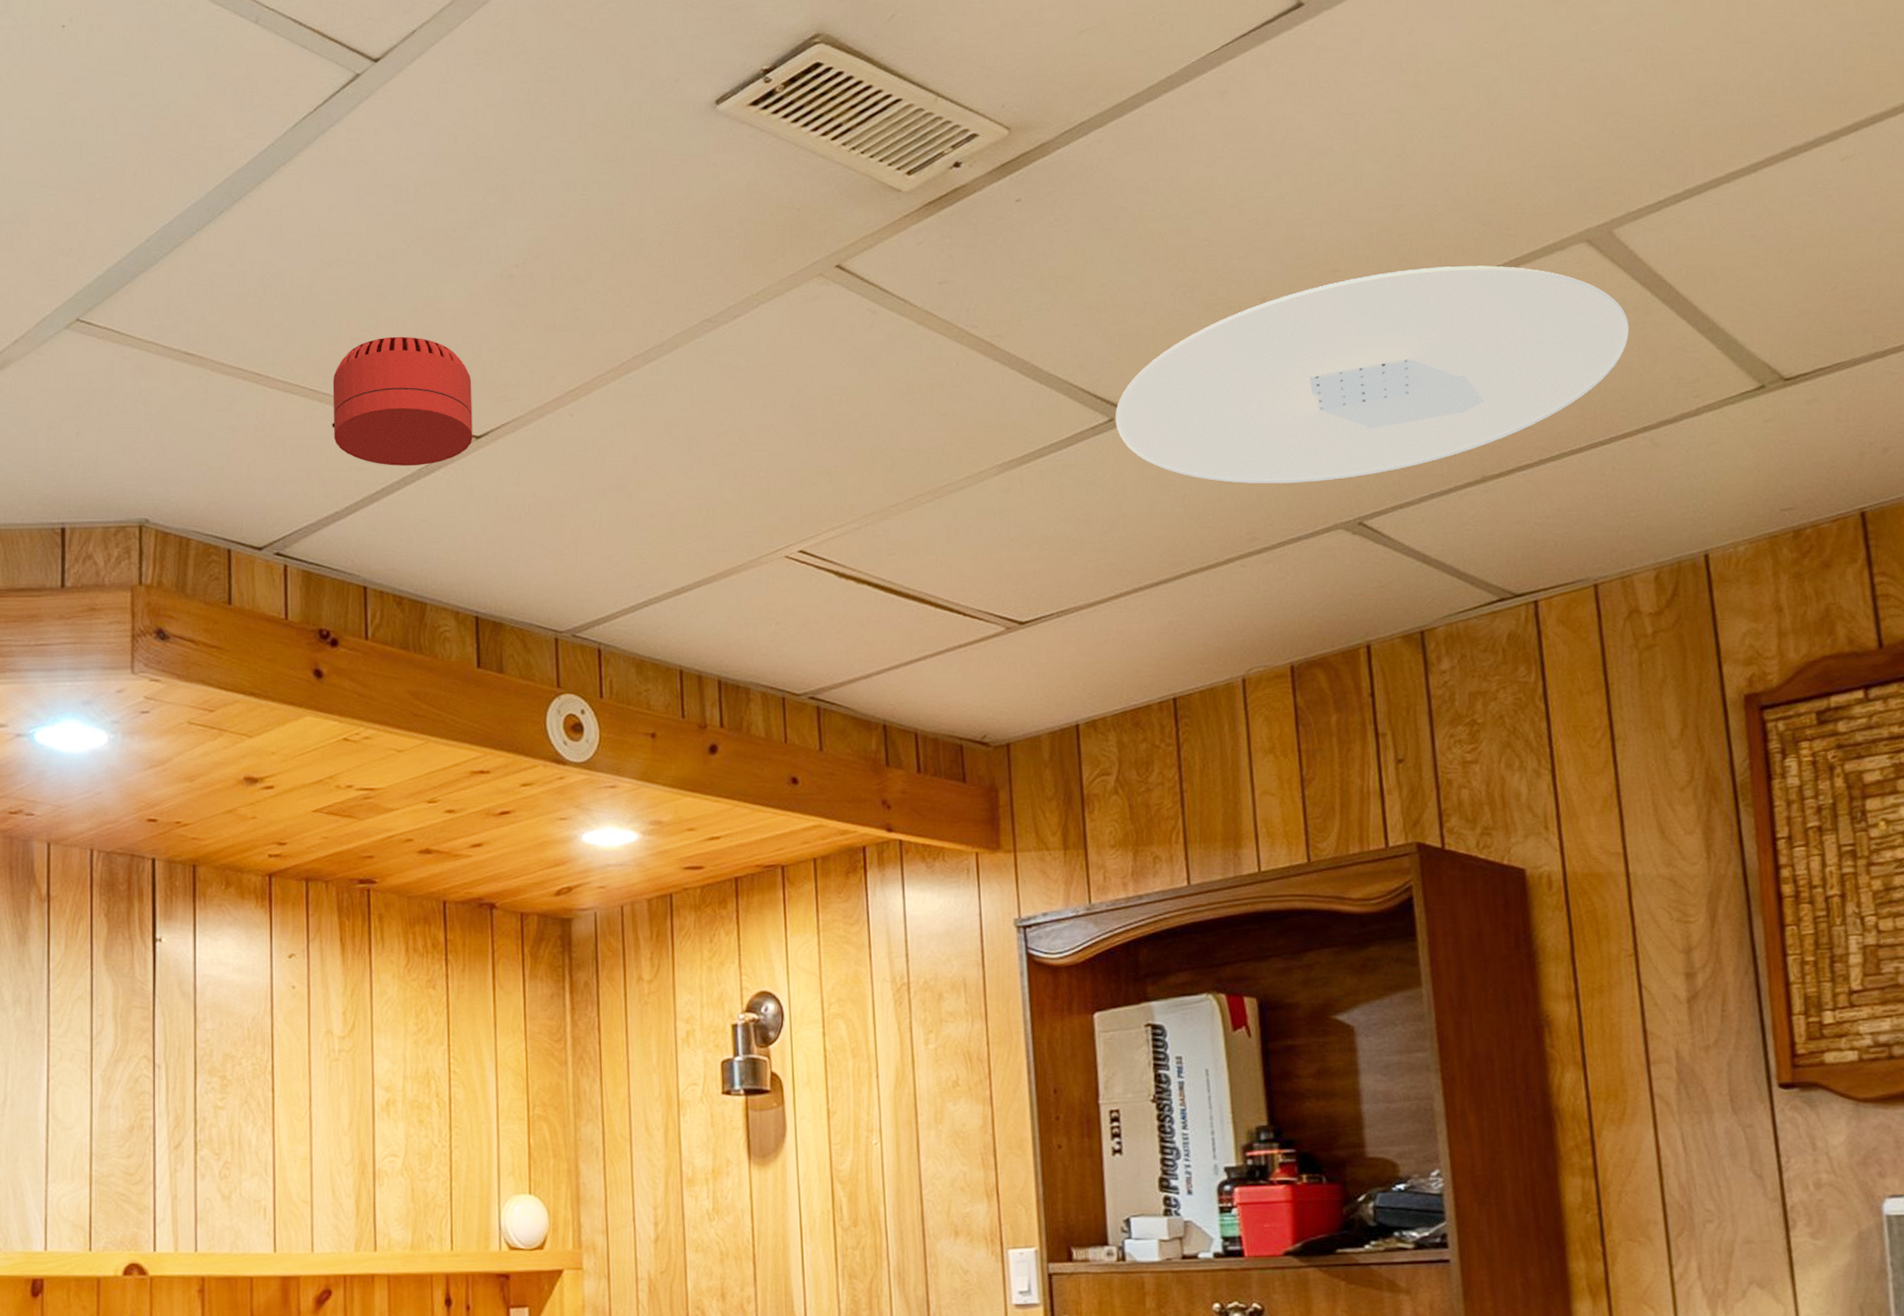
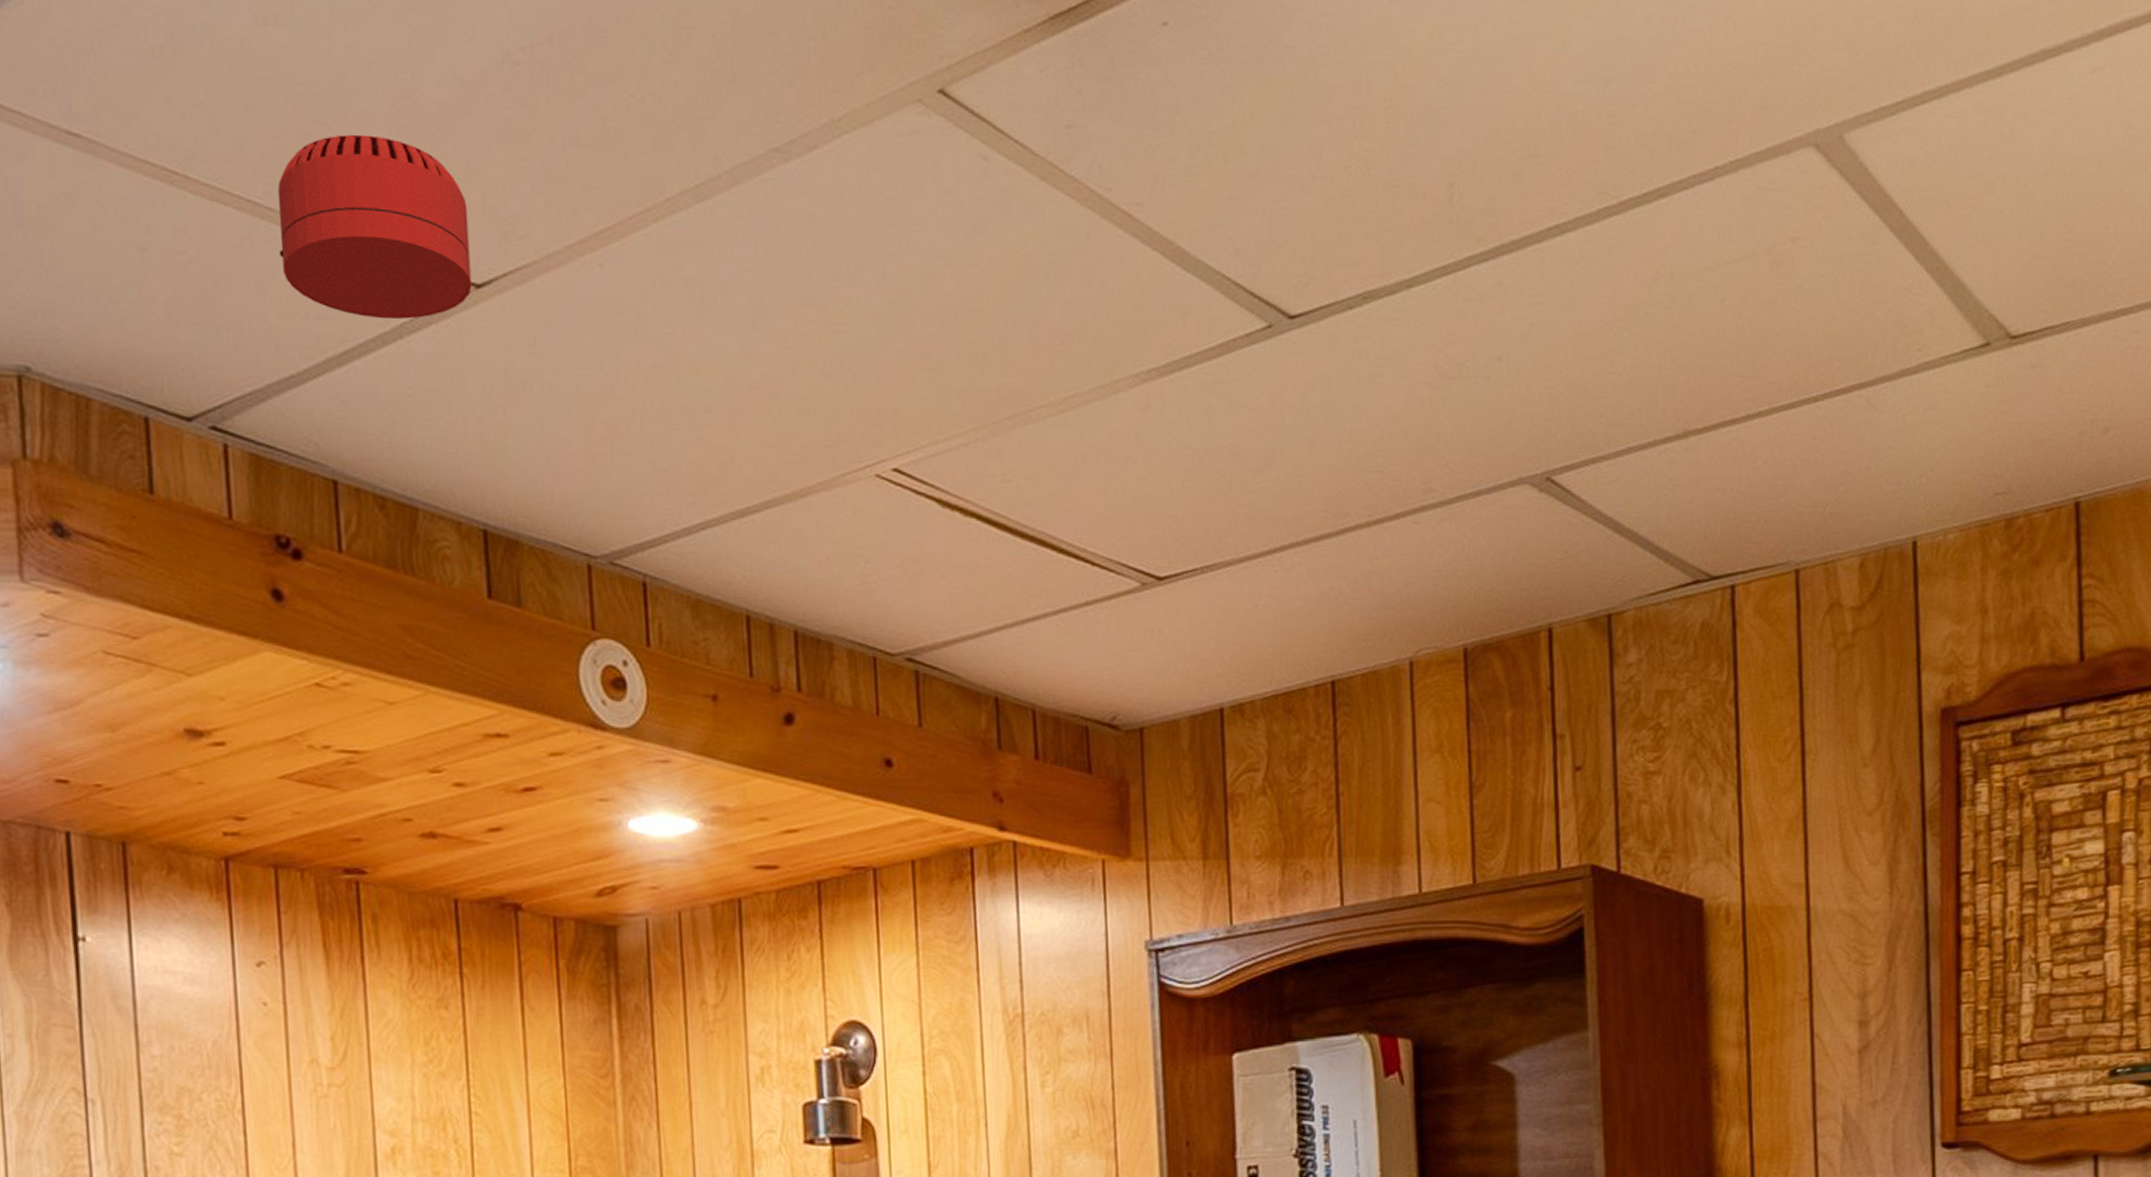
ceiling light: present [1115,265,1629,484] -> none [1274,162,1853,424]

